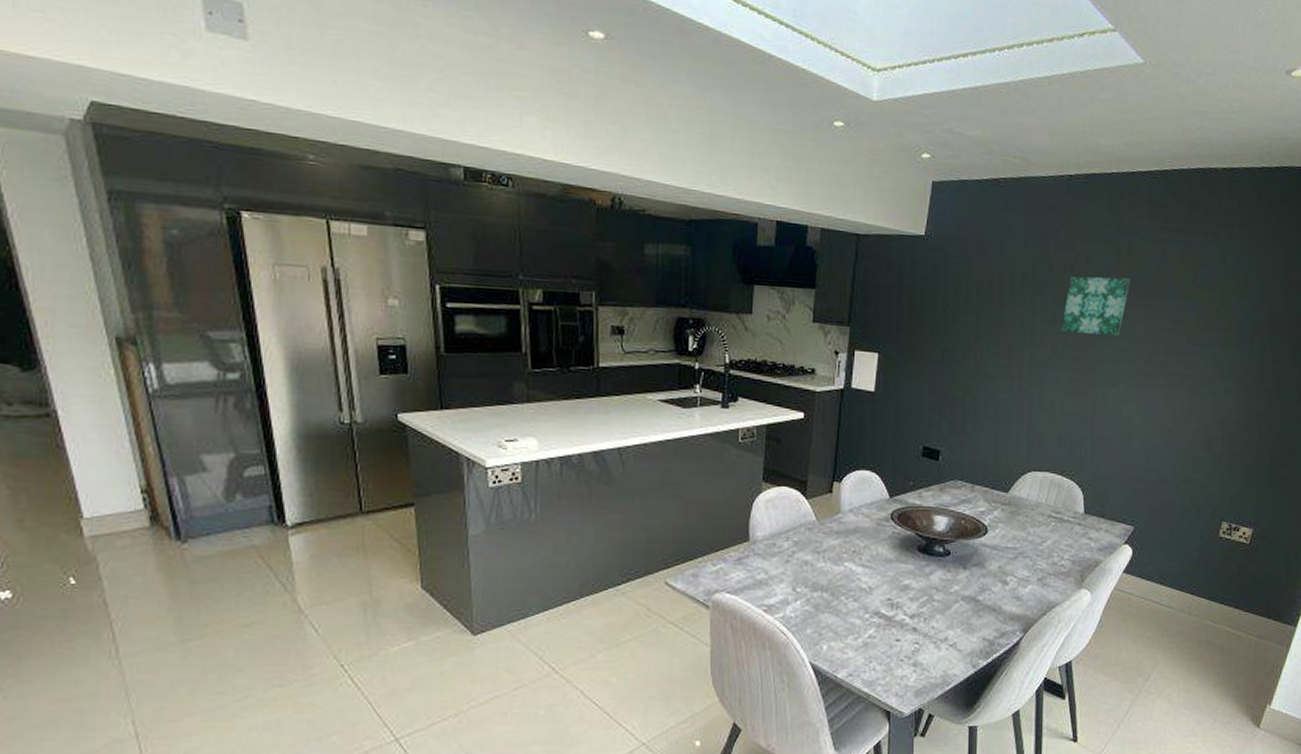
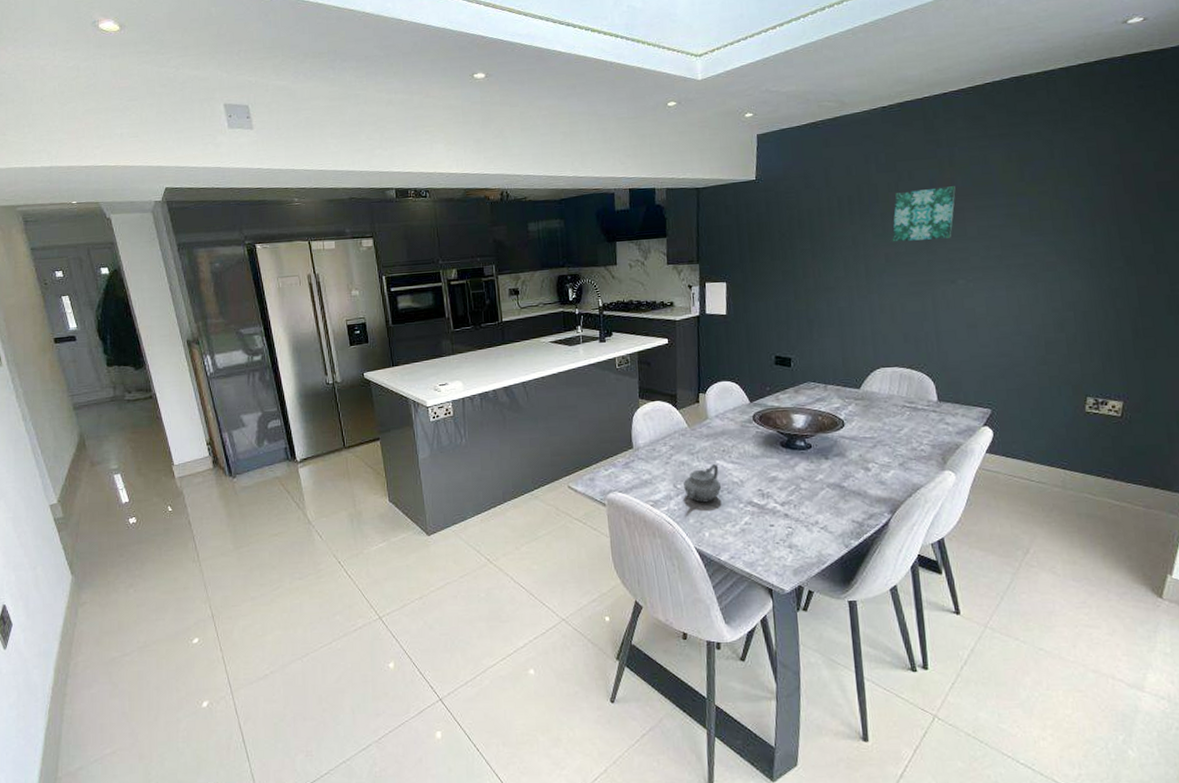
teapot: none [804,565,848,611] -> present [684,463,722,503]

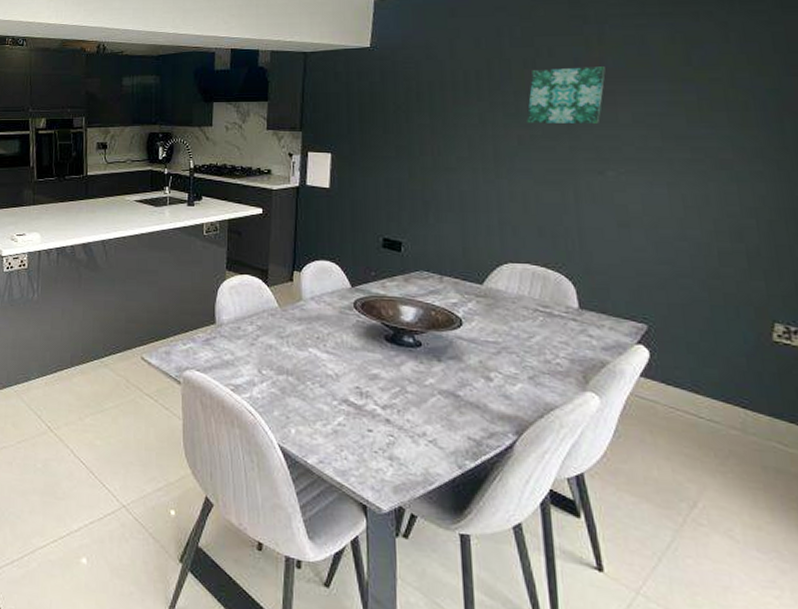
teapot: present [684,463,722,503] -> none [270,351,313,395]

